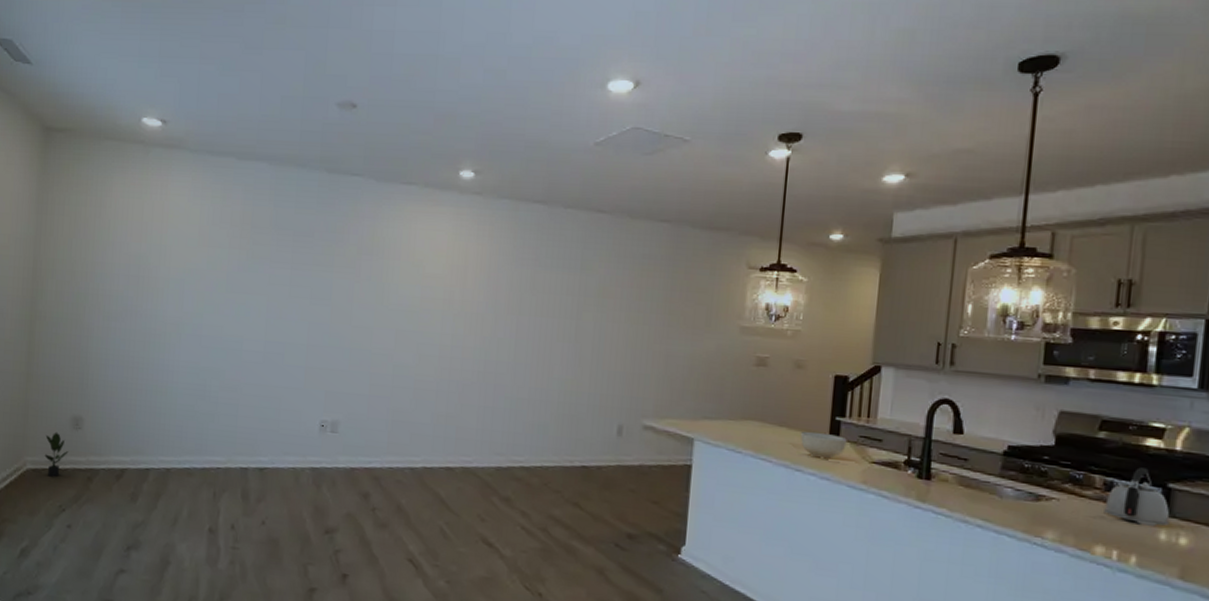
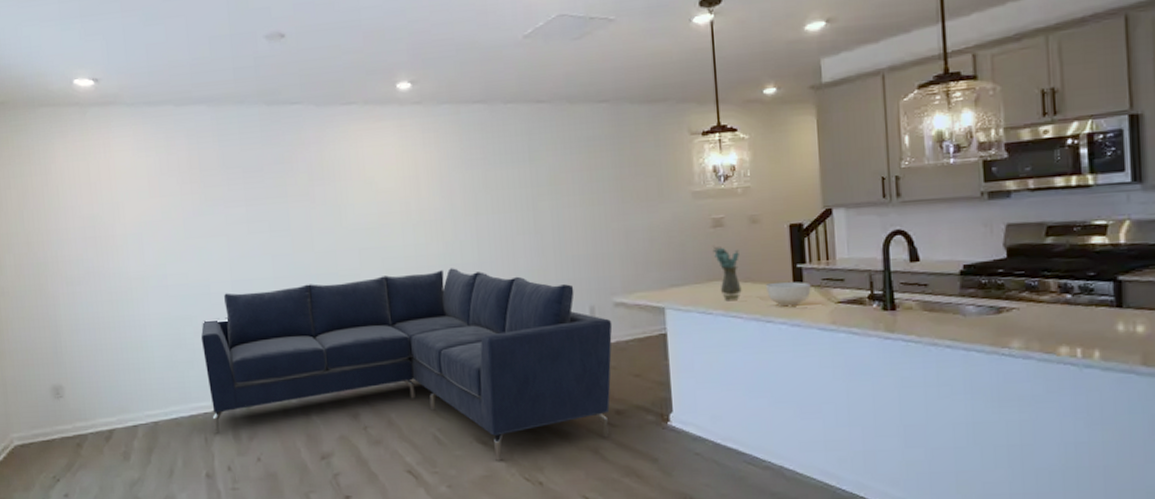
potted plant: present [44,431,69,477] -> none [28,404,54,450]
sofa: none [223,352,638,566] -> present [200,268,613,462]
vase: none [752,384,779,444] -> present [712,246,742,302]
kettle: present [1104,467,1170,526] -> none [1062,265,1125,320]

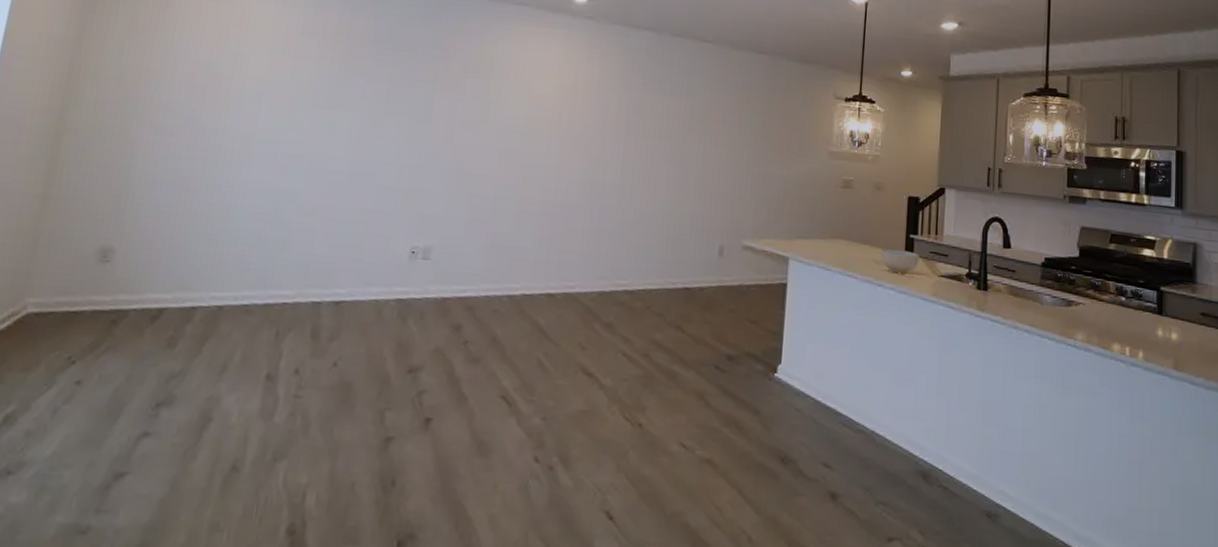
sofa: present [200,268,613,462] -> none [288,172,738,397]
vase: present [712,246,742,302] -> none [839,205,862,261]

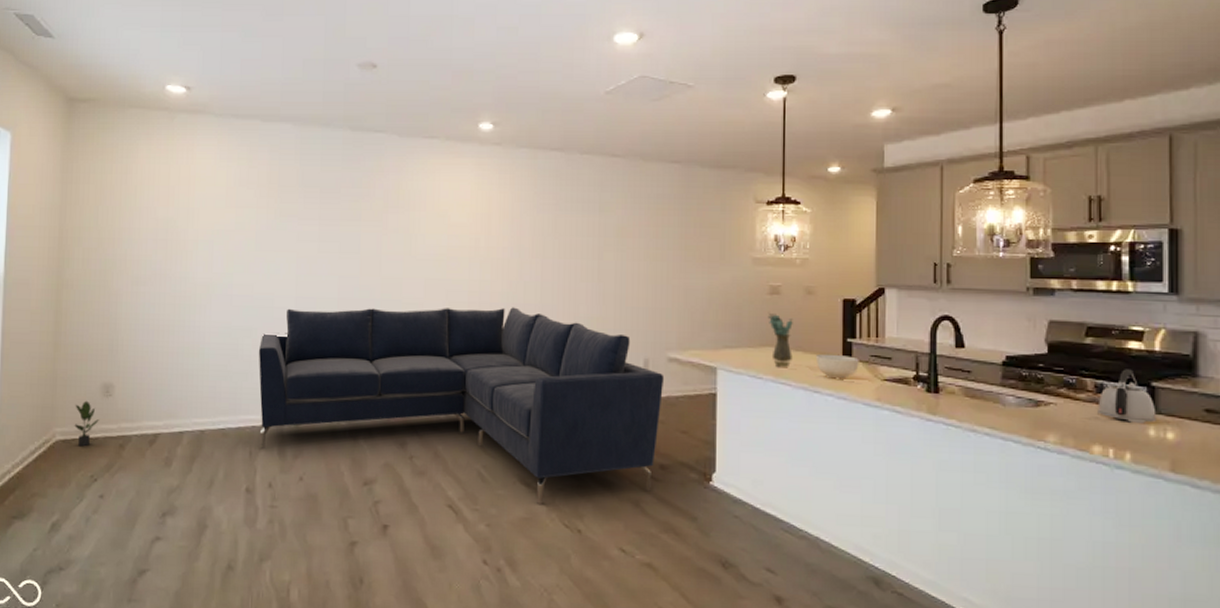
potted plant: none [54,266,89,322] -> present [74,400,99,447]
sofa: none [288,172,738,397] -> present [258,307,665,506]
vase: none [839,205,862,261] -> present [767,312,793,368]
kettle: none [1117,274,1164,324] -> present [1097,369,1157,423]

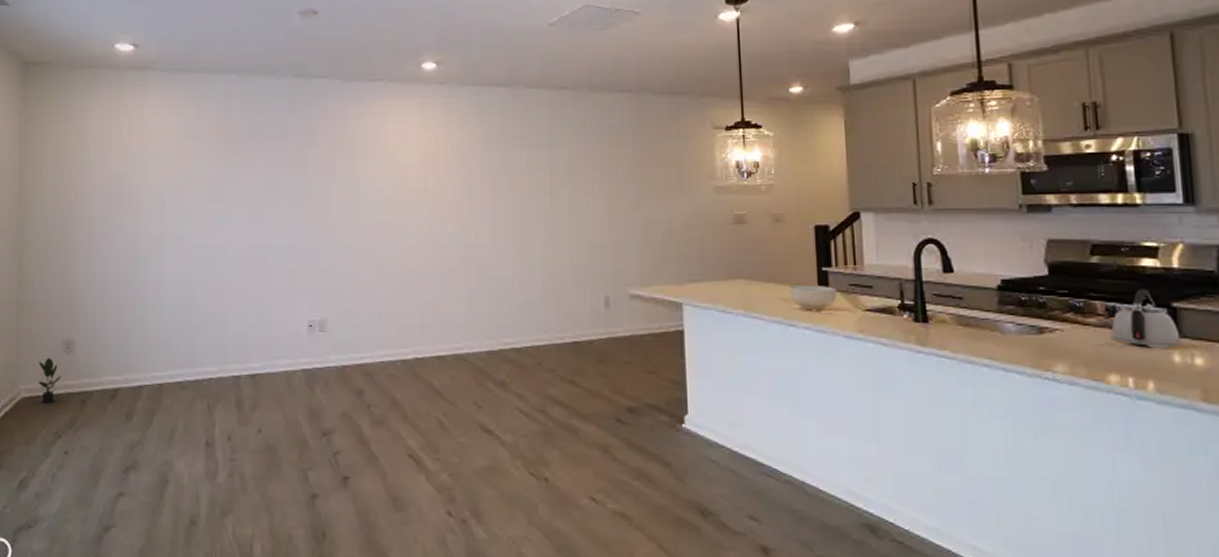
sofa: present [258,307,665,506] -> none [212,248,628,453]
vase: present [767,312,793,368] -> none [734,243,764,301]

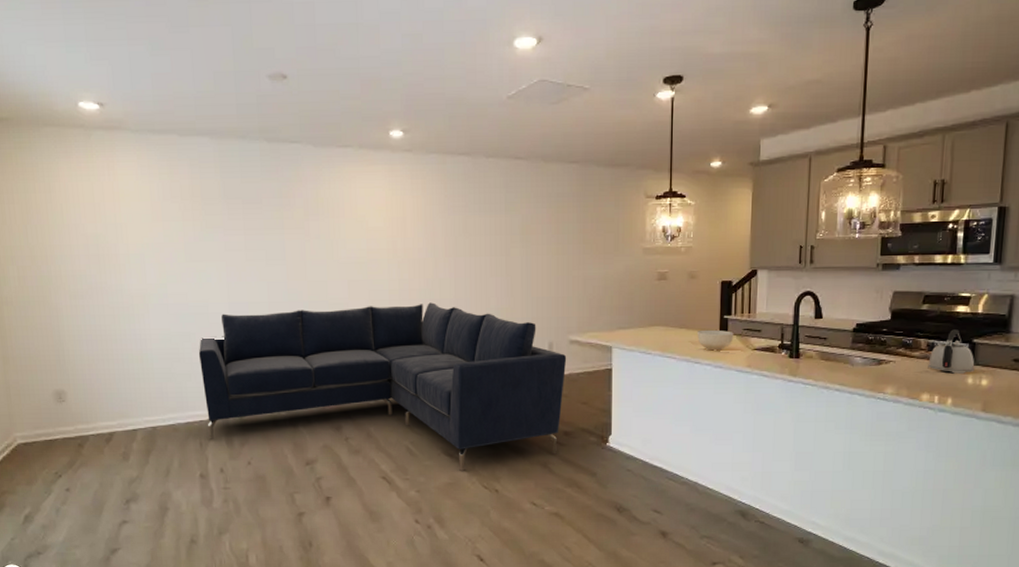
potted plant: present [38,357,62,404] -> none [31,407,56,448]
sofa: none [212,248,628,453] -> present [198,302,567,472]

